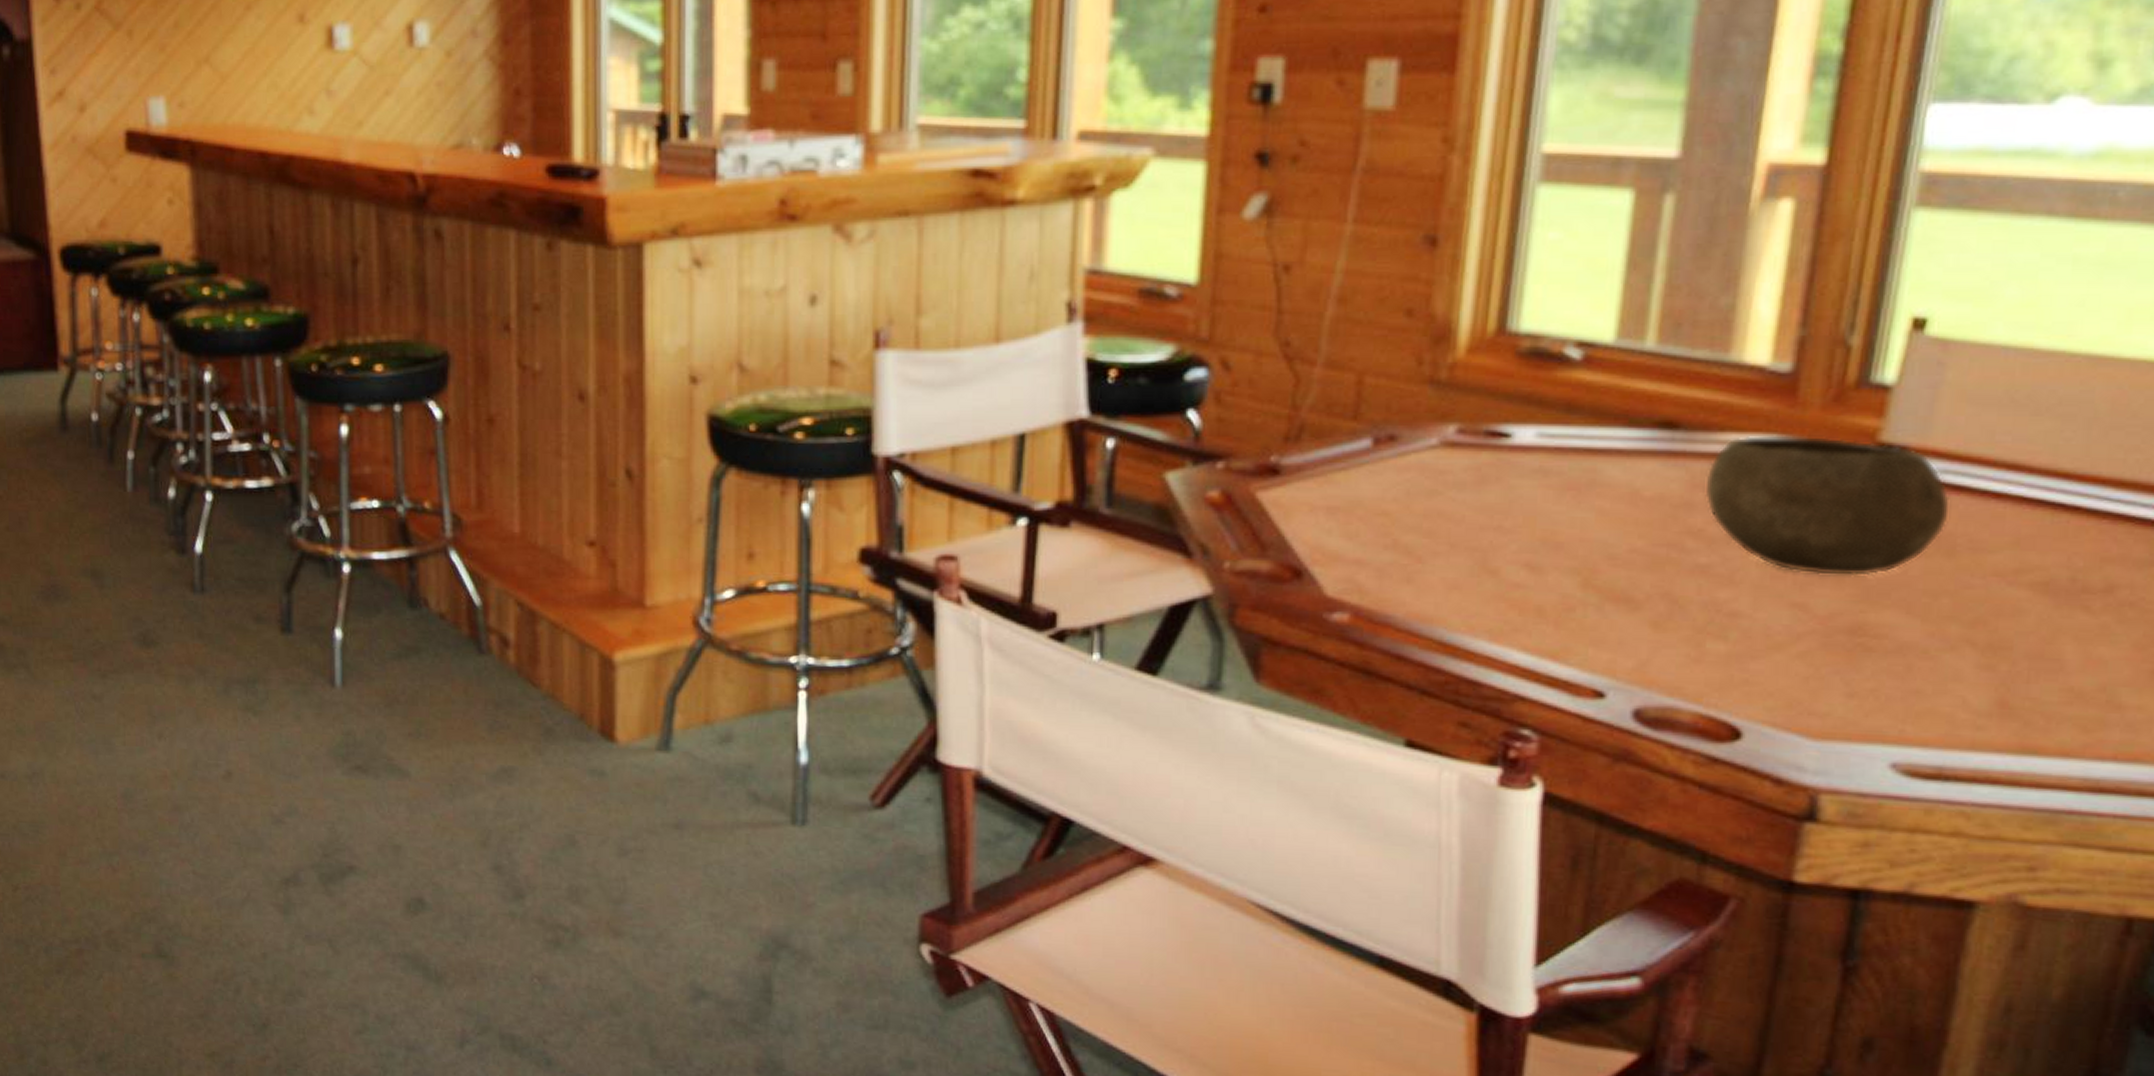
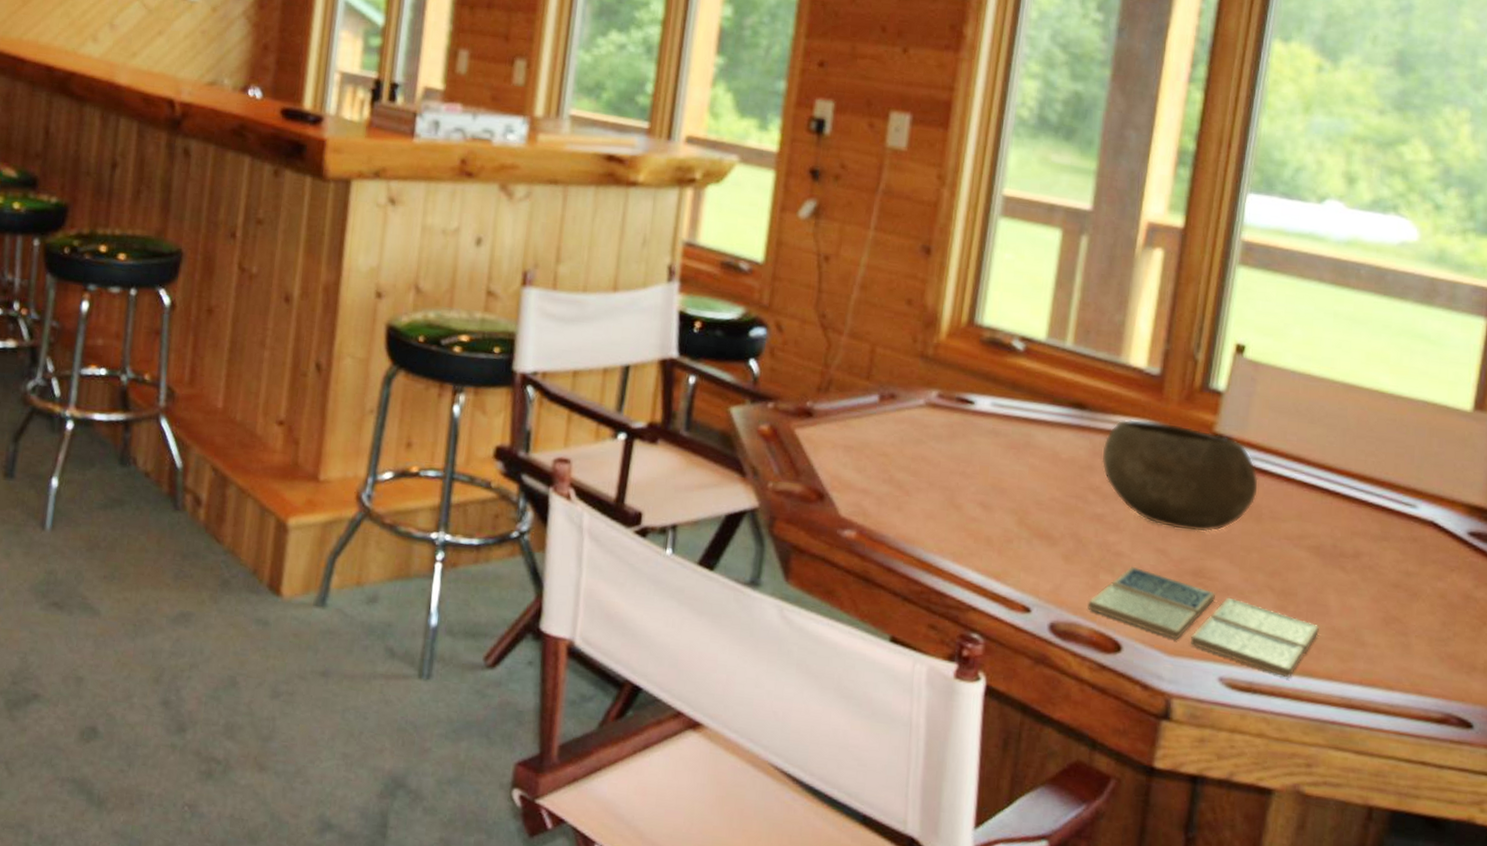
drink coaster: none [1689,628,2048,759] -> present [1088,566,1319,678]

